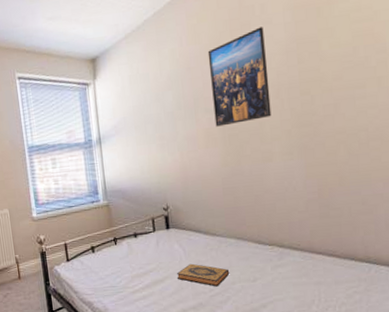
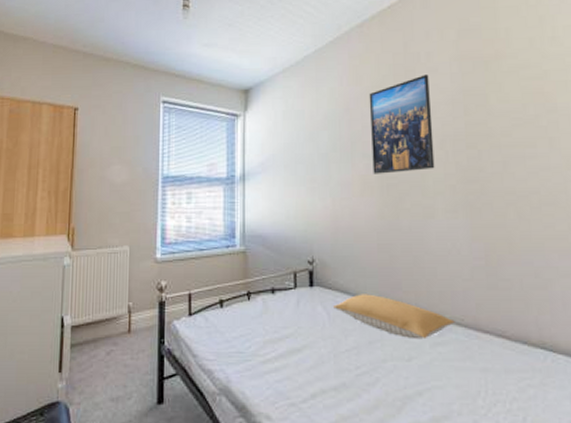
hardback book: present [176,263,230,287] -> none [317,331,381,364]
pillow: none [188,230,292,264] -> present [334,294,455,340]

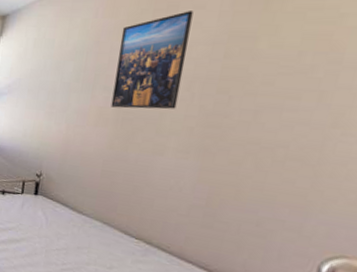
pillow: present [334,294,455,340] -> none [52,208,161,256]

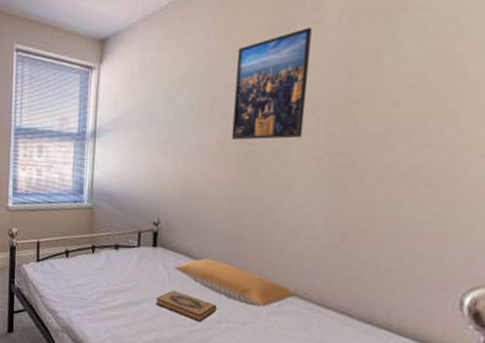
hardback book: none [32,233,87,263] -> present [155,290,218,322]
pillow: none [52,208,161,256] -> present [175,258,298,308]

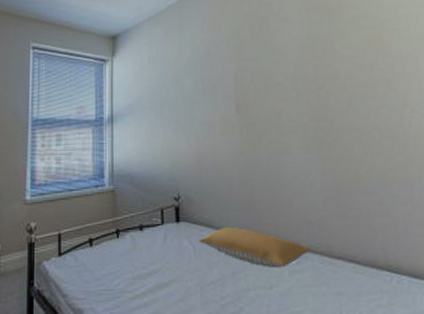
hardback book: present [155,290,218,322] -> none [184,264,244,294]
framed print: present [231,28,312,140] -> none [227,23,289,114]

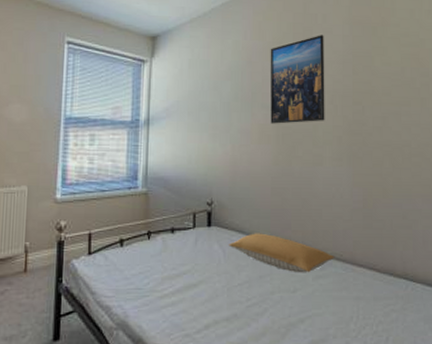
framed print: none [227,23,289,114] -> present [270,35,325,124]

